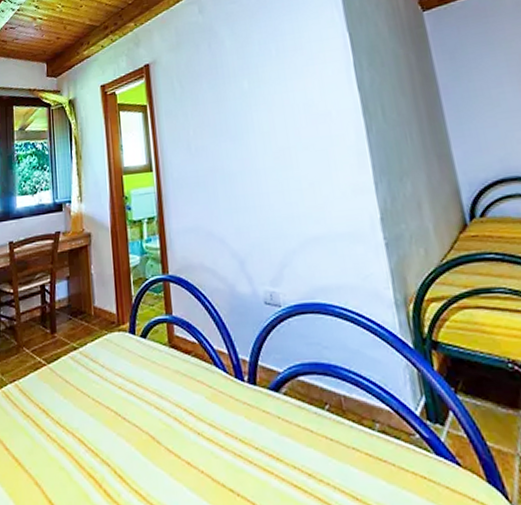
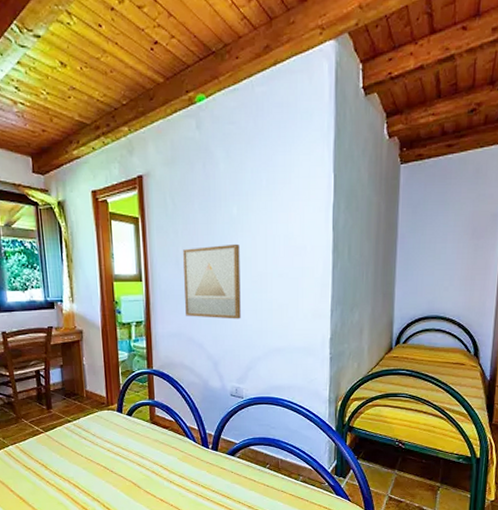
wall art: none [194,118,266,207] -> present [183,243,241,319]

